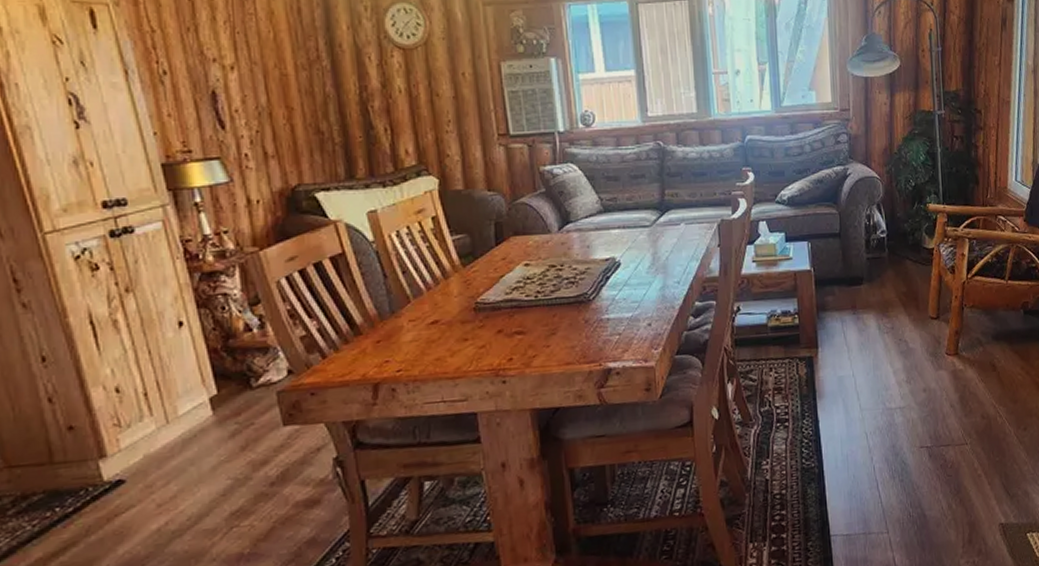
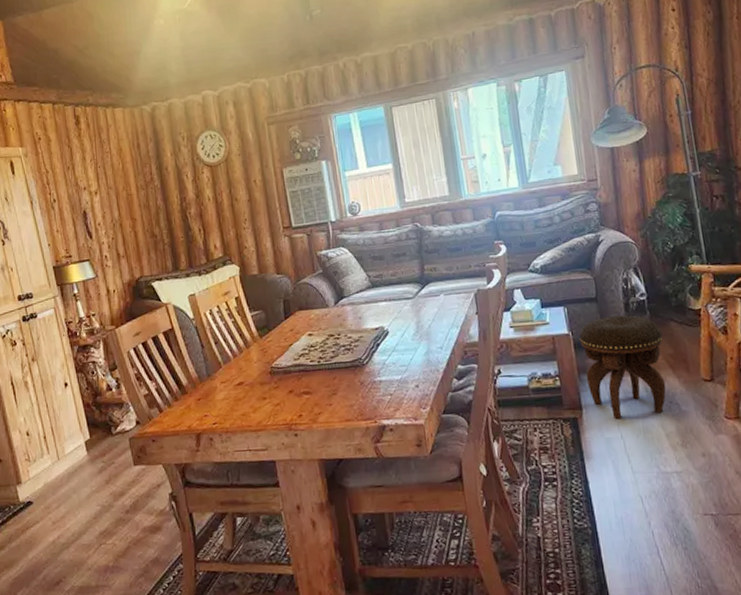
footstool: none [820,252,898,358] -> present [578,315,666,420]

